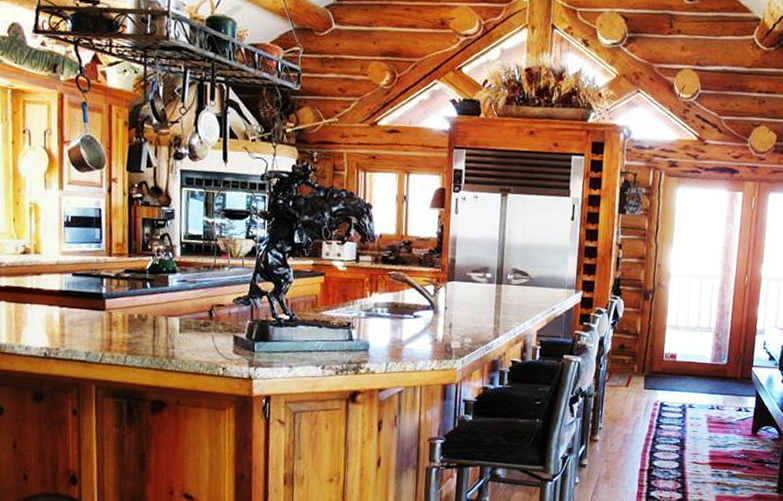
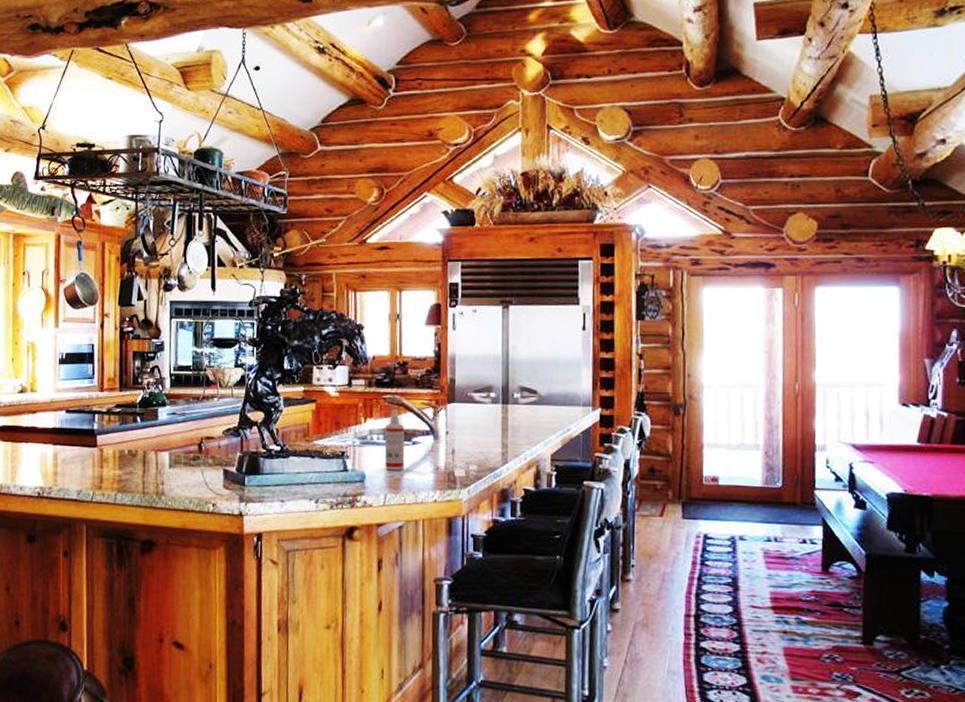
spray bottle: none [387,285,407,341] -> present [384,409,405,470]

